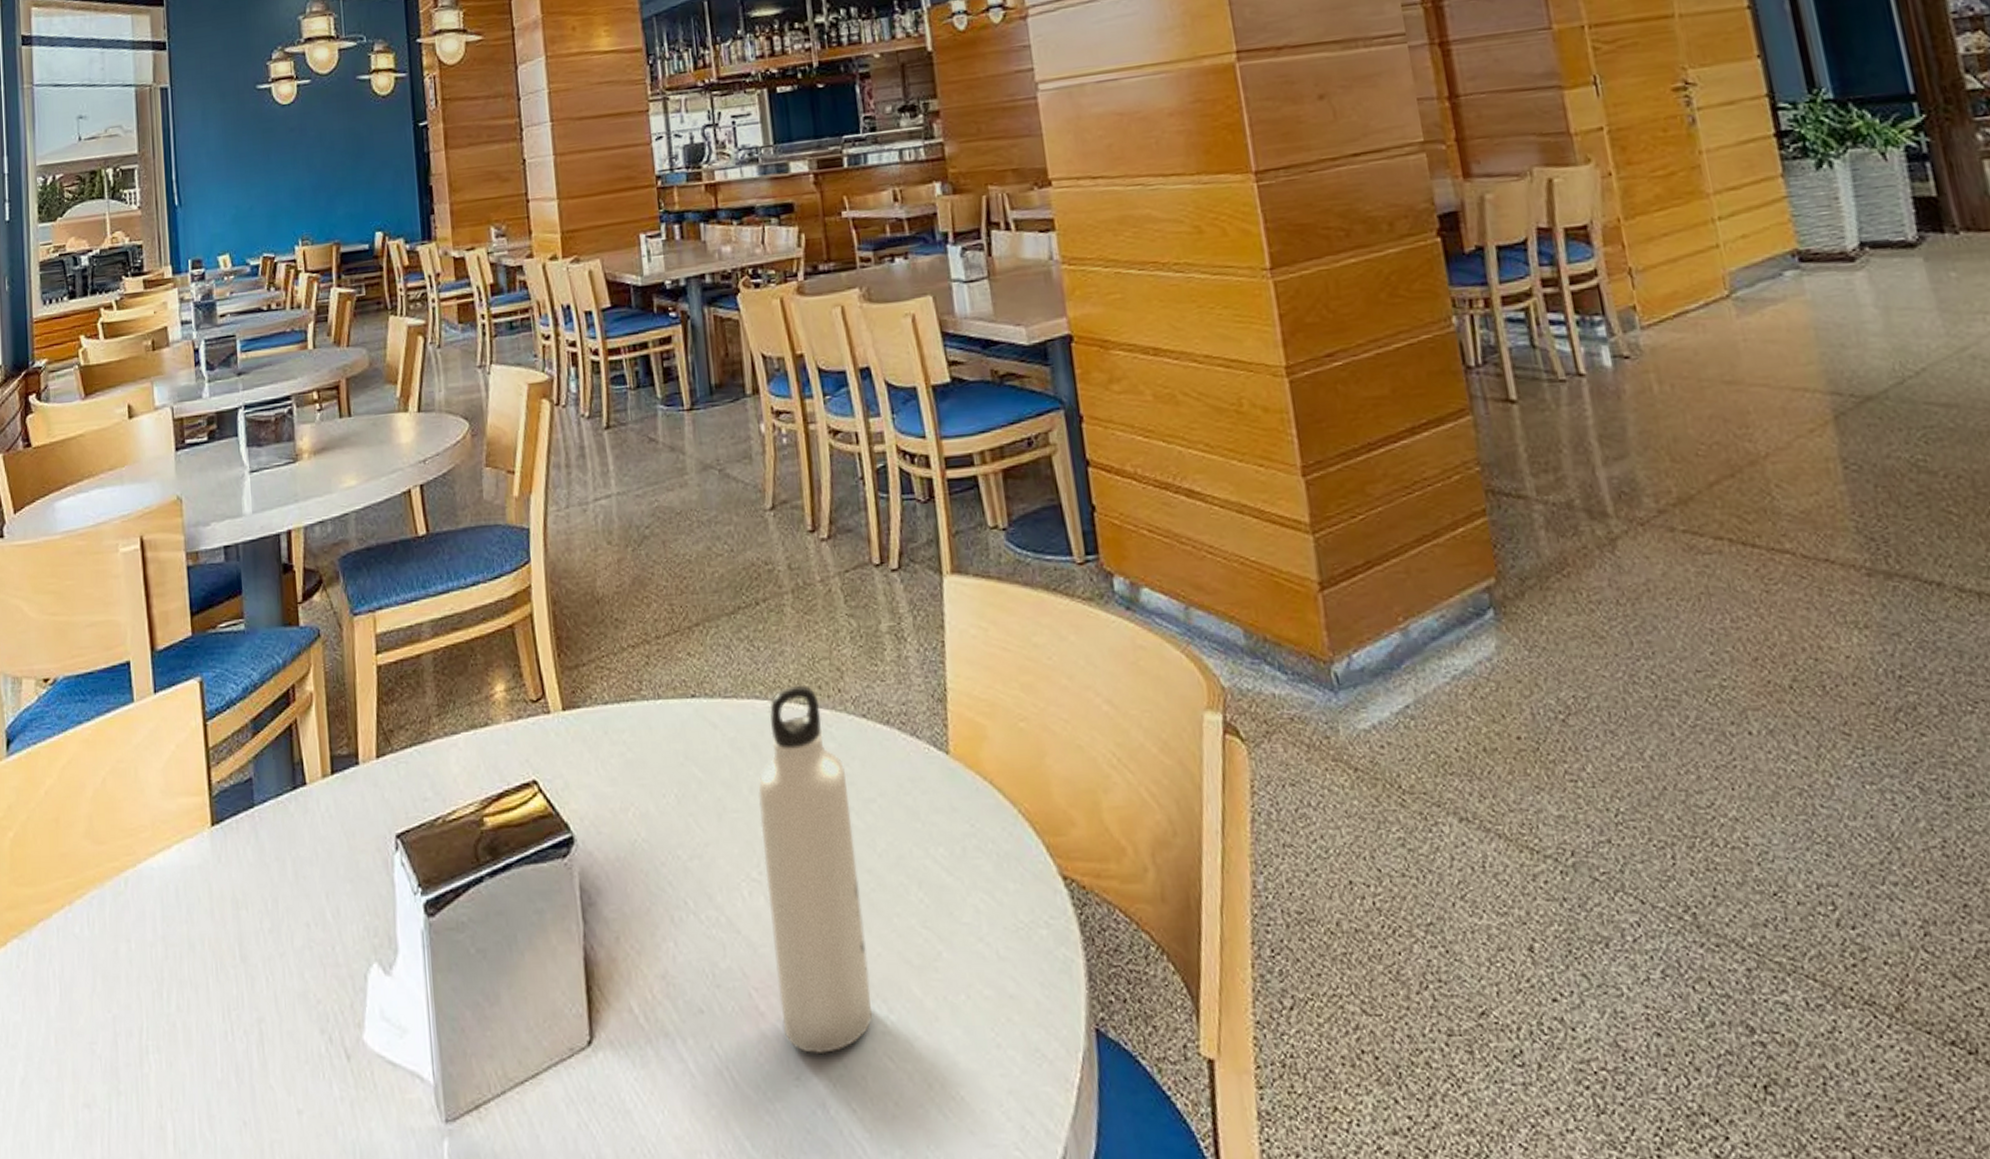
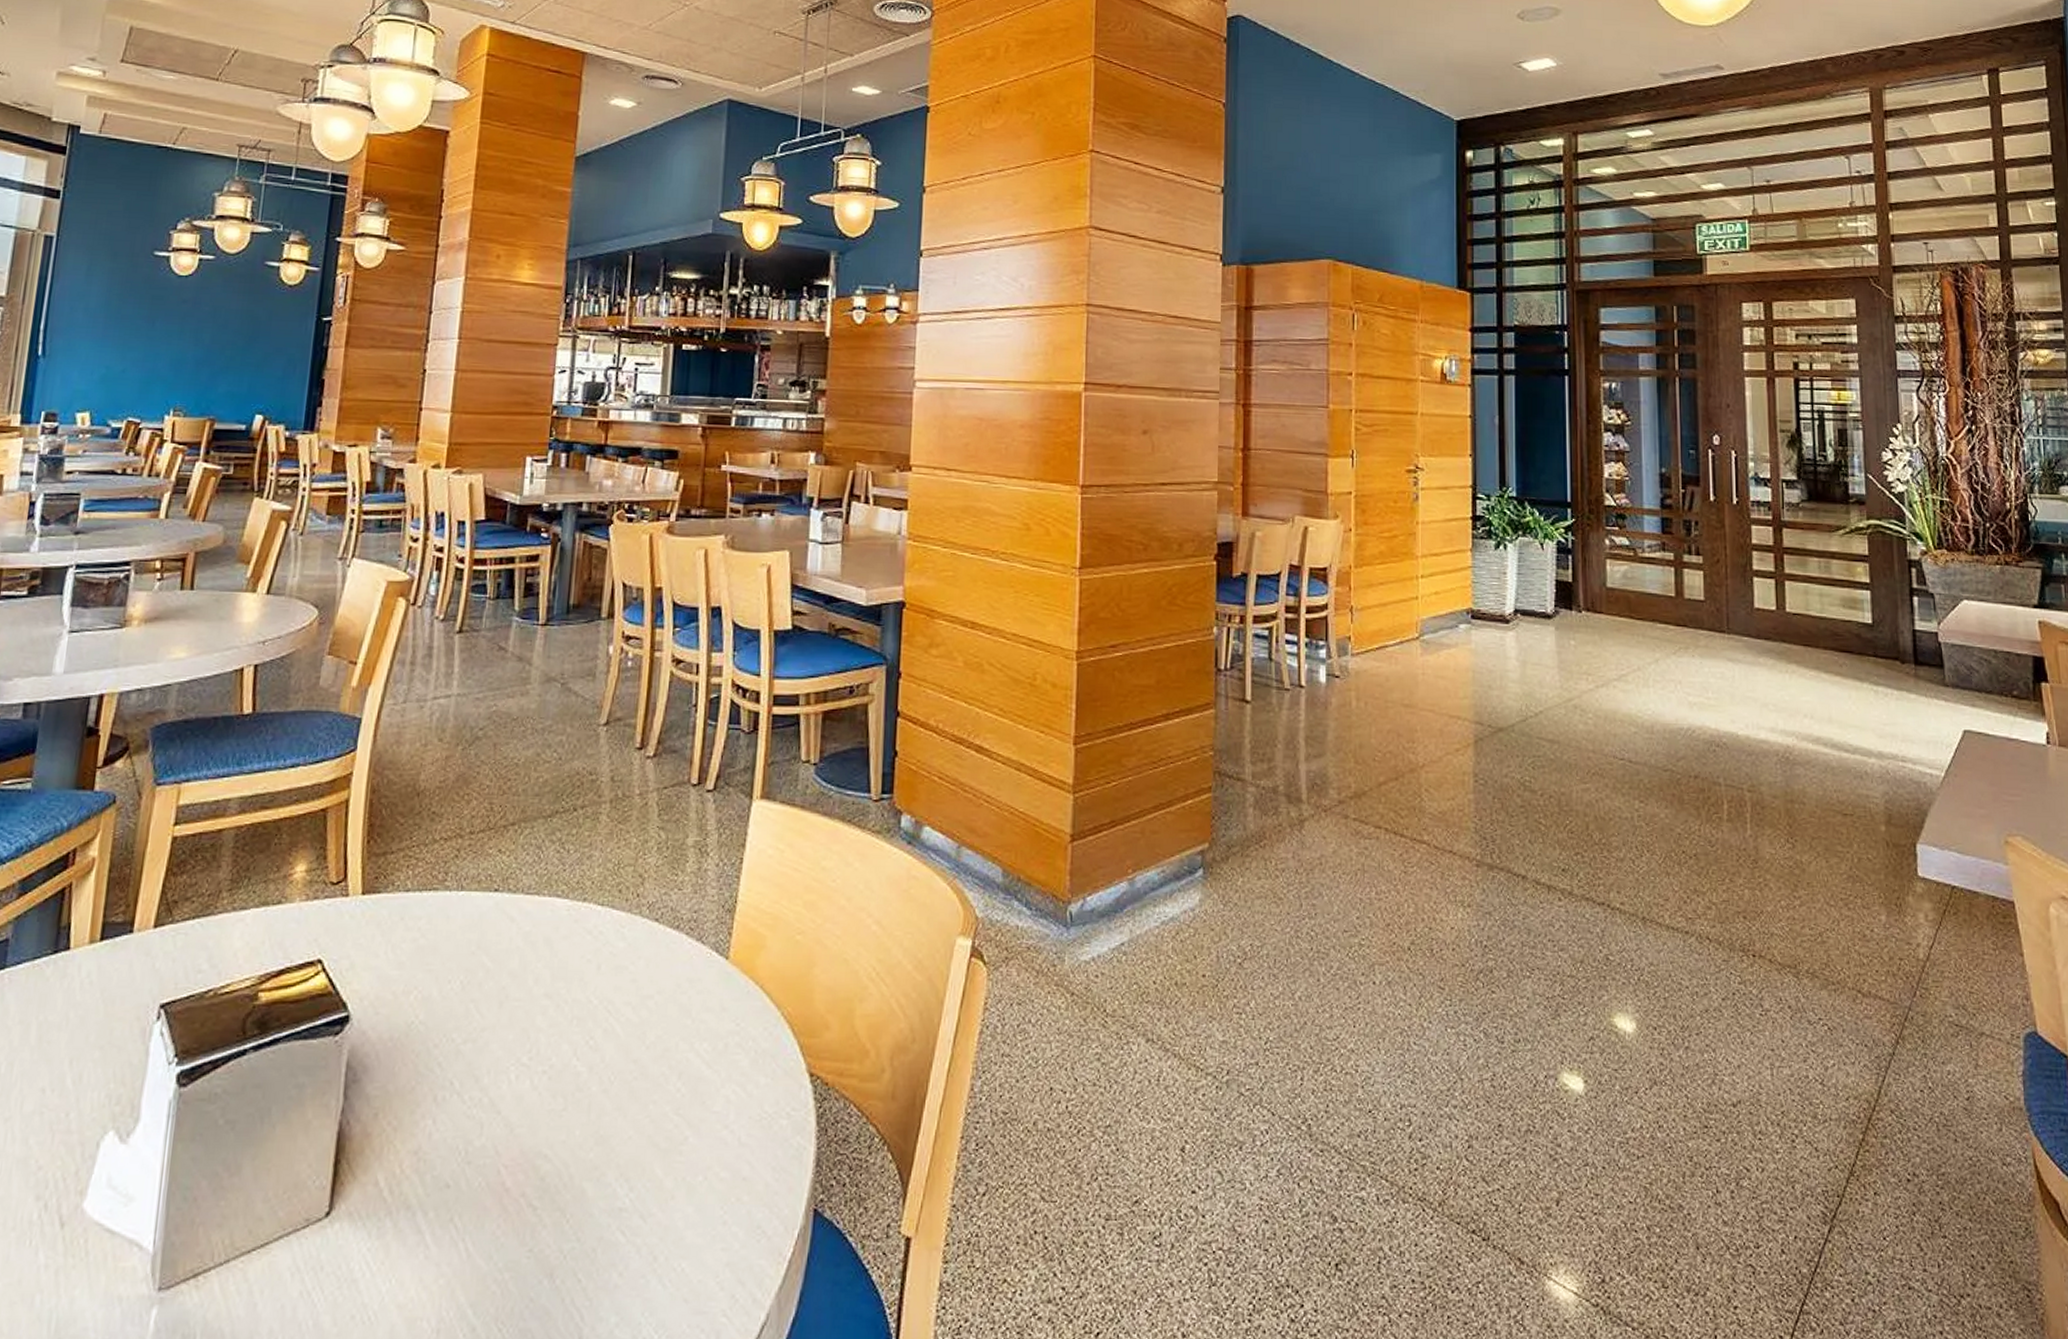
water bottle: present [758,684,872,1053] -> none [526,887,629,1227]

